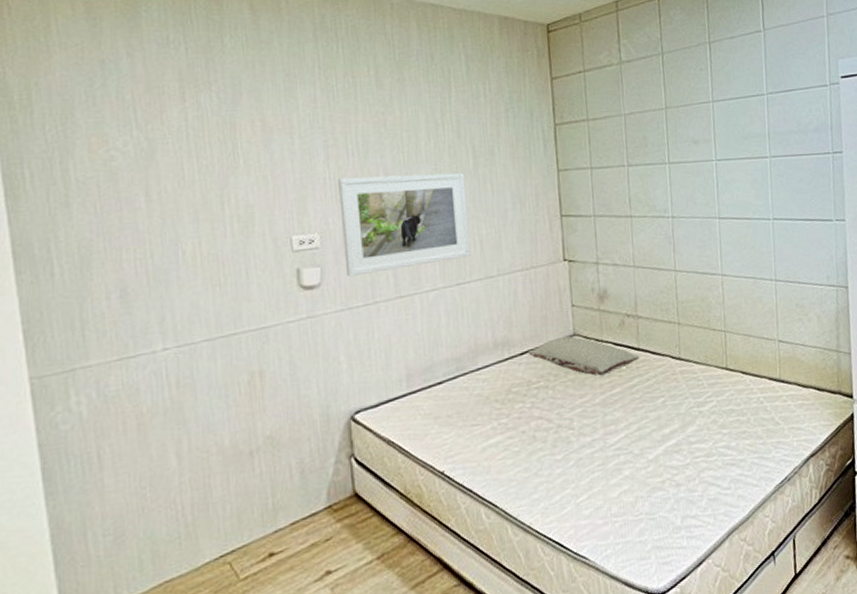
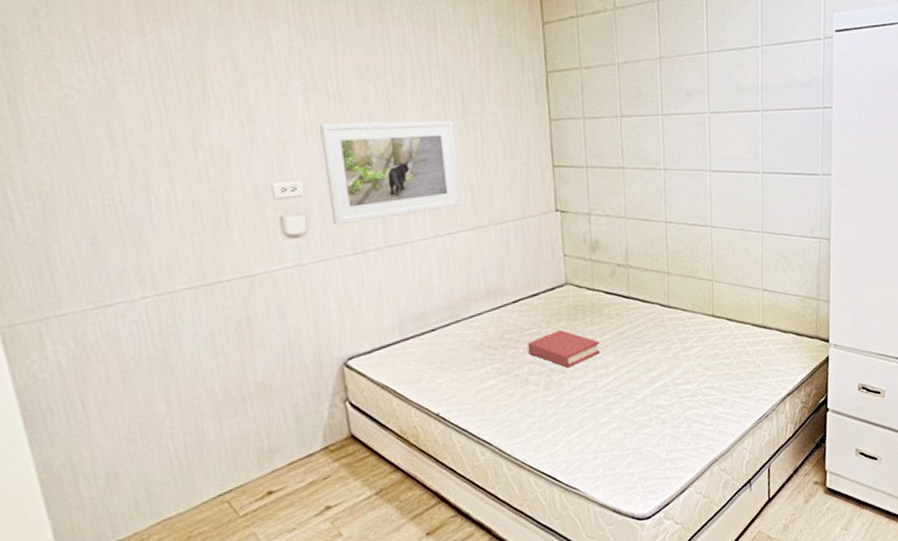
pillow: present [527,336,640,376] -> none [520,284,630,323]
hardback book: none [535,383,610,424] -> present [527,330,600,368]

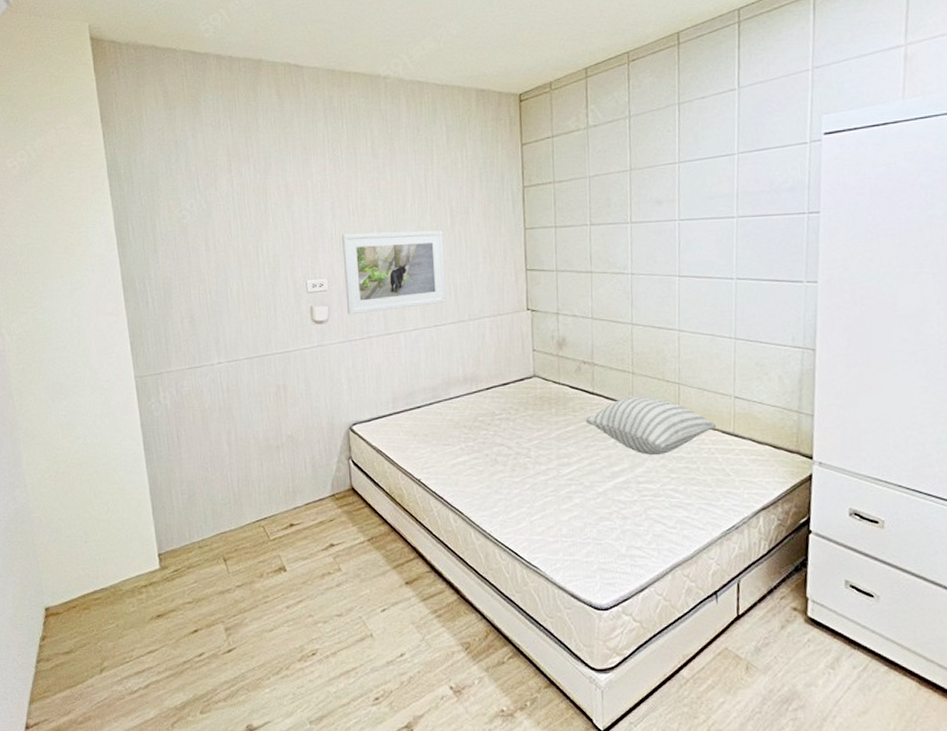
hardback book: present [527,330,600,368] -> none [497,418,564,453]
pillow: none [621,295,747,356] -> present [585,396,716,456]

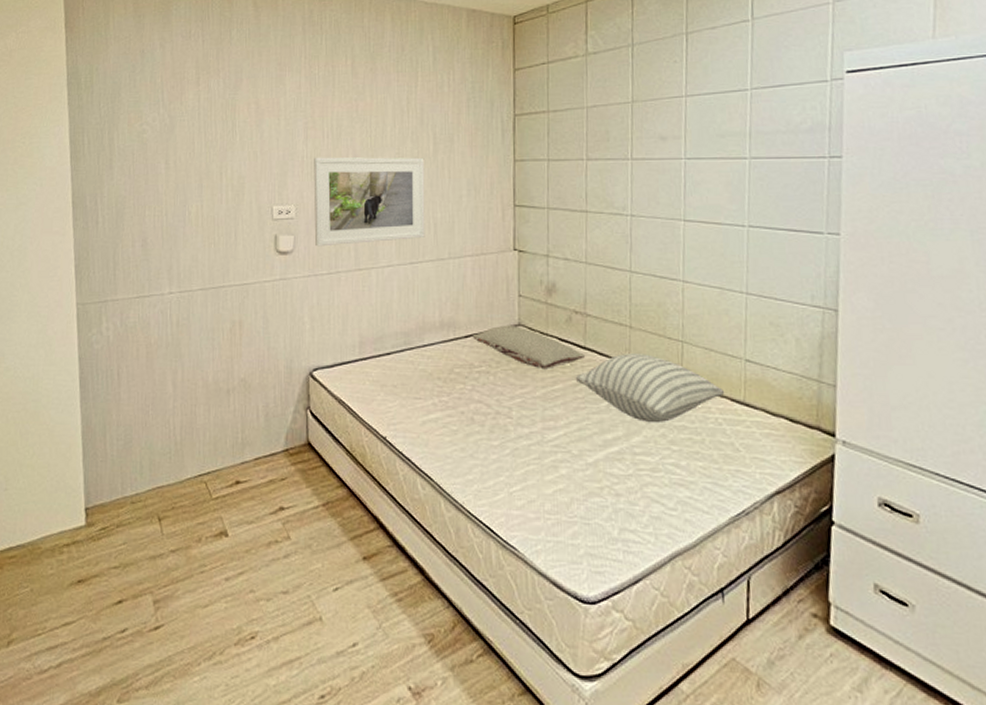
pillow: none [492,376,594,414] -> present [472,325,586,370]

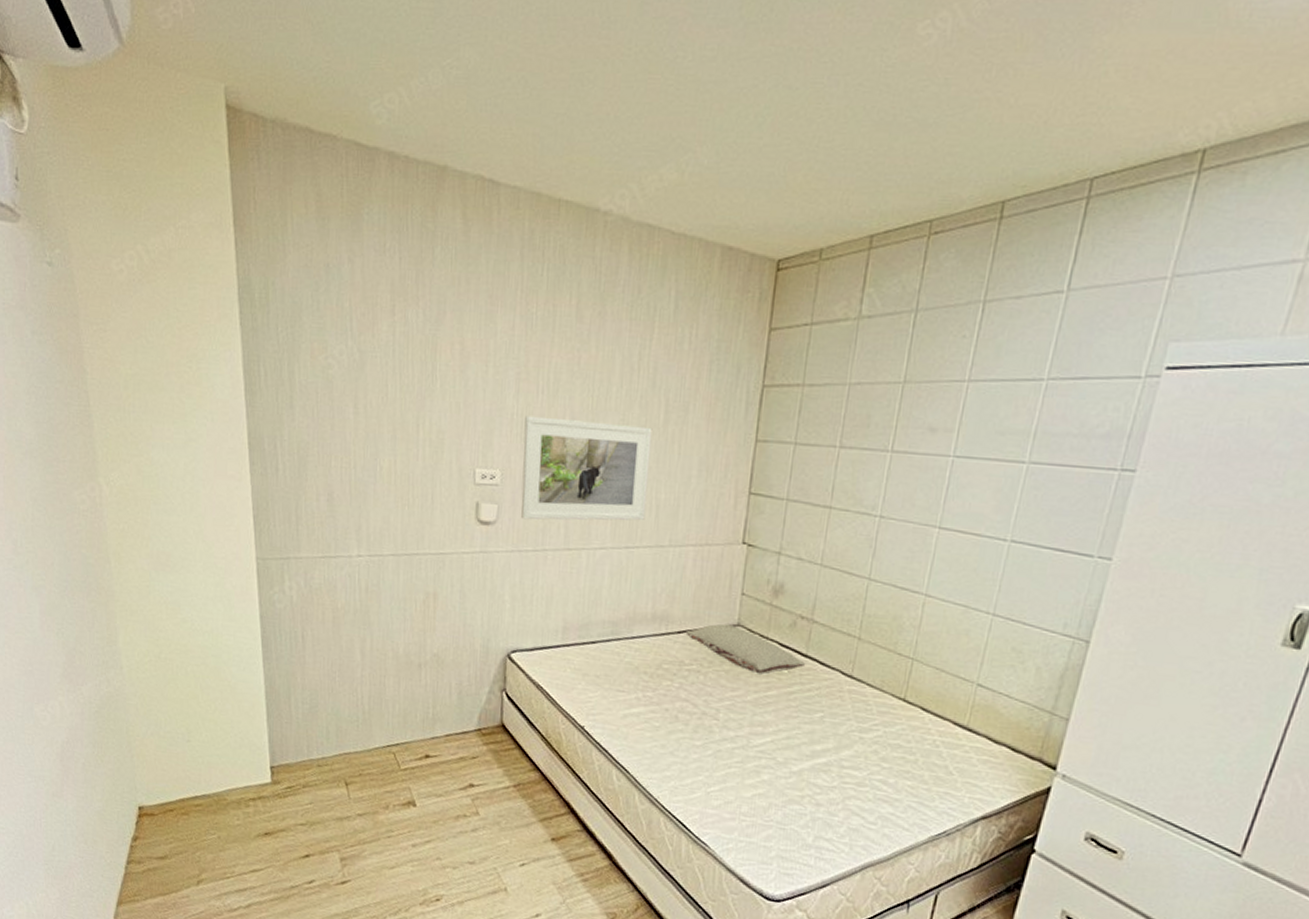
pillow: present [575,354,724,423] -> none [790,665,948,740]

